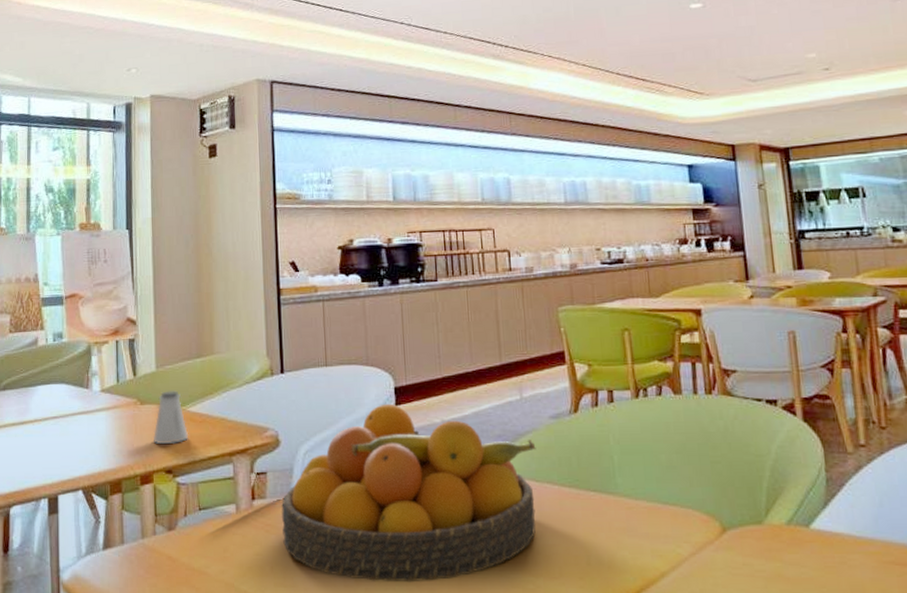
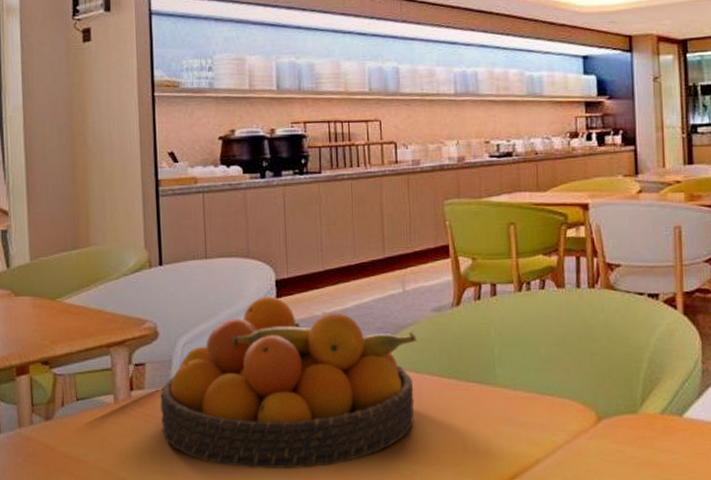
saltshaker: present [152,390,189,445] -> none [28,282,65,336]

